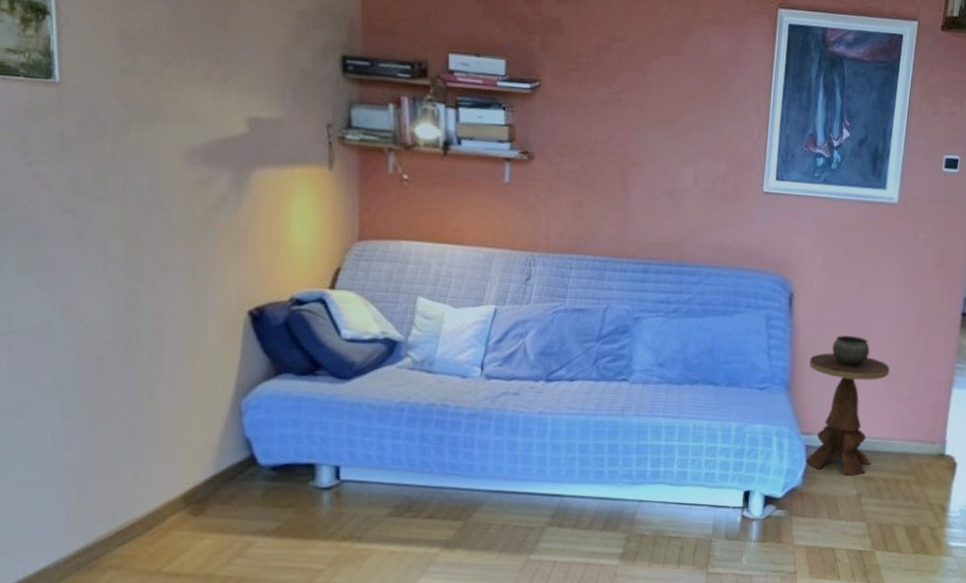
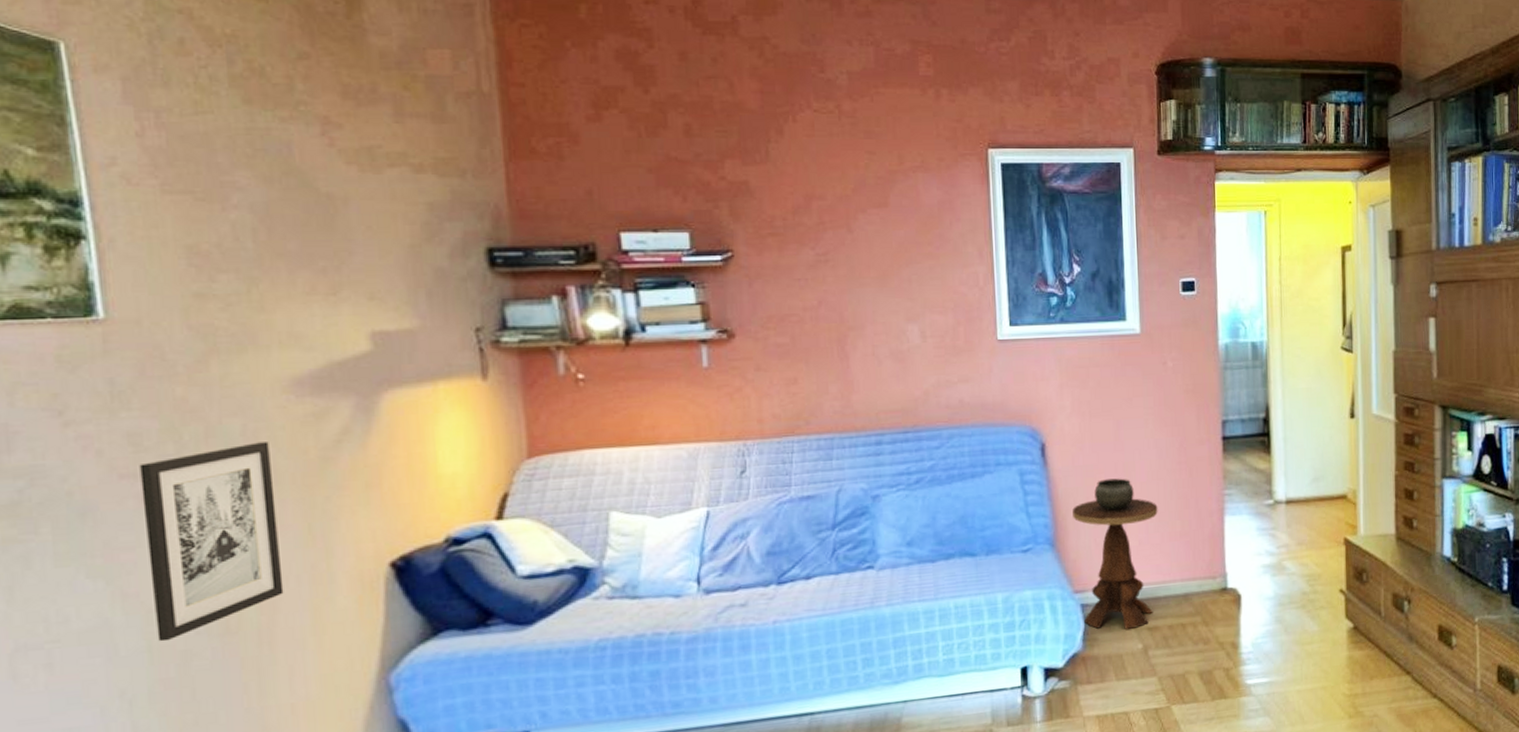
wall art: none [77,197,171,346] -> present [139,442,284,642]

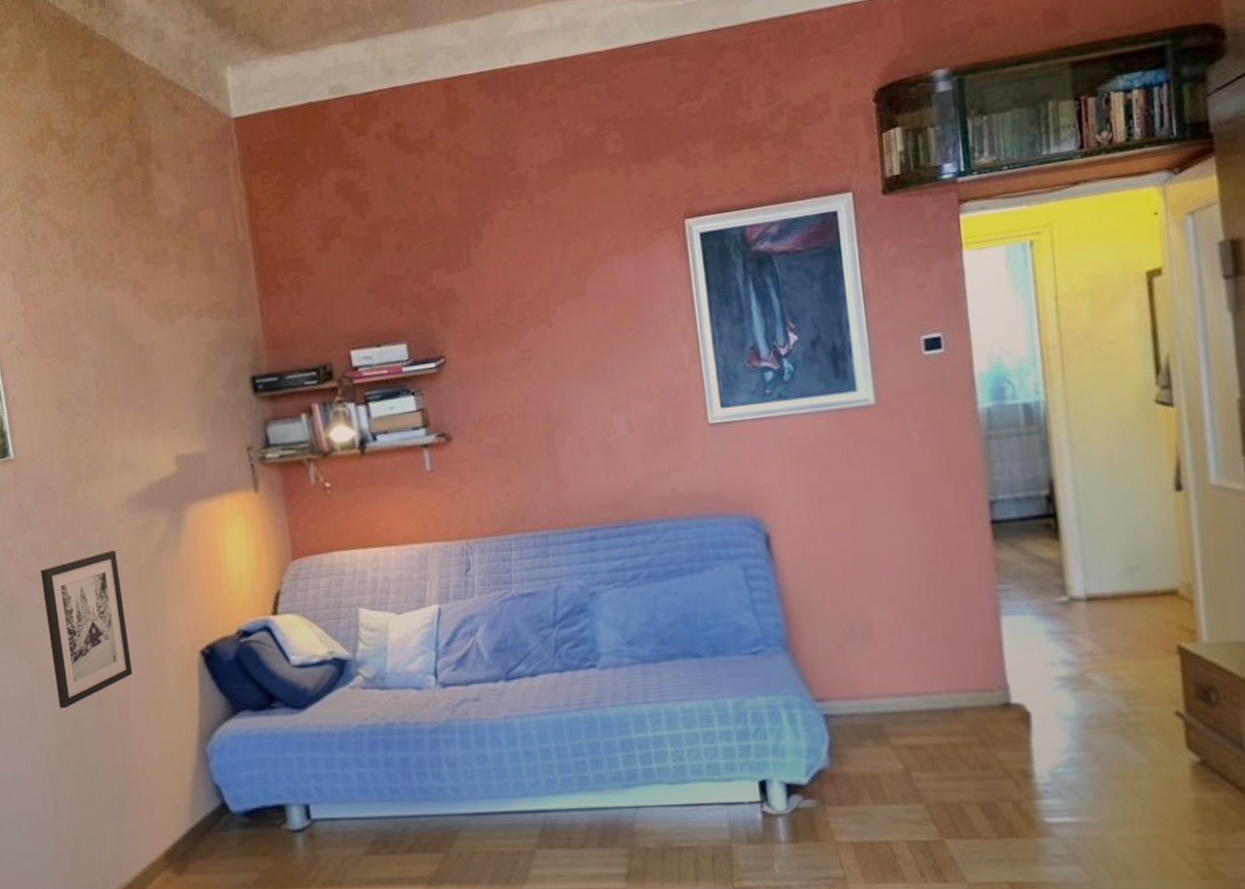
side table: present [1072,478,1158,629] -> none [806,571,914,746]

